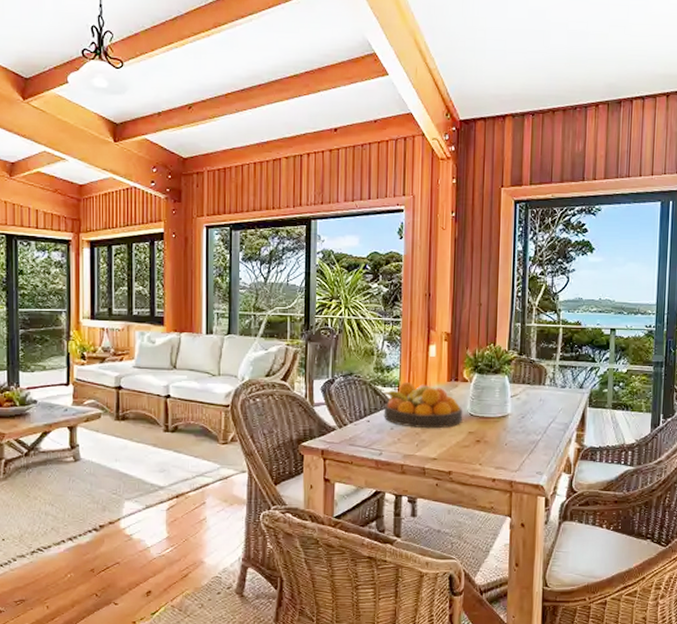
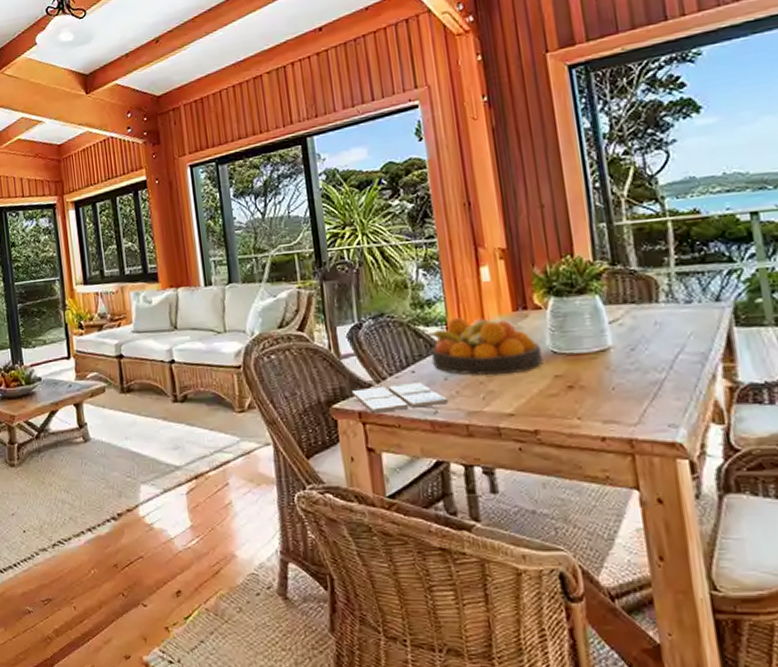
drink coaster: none [318,429,392,451] -> present [351,382,449,413]

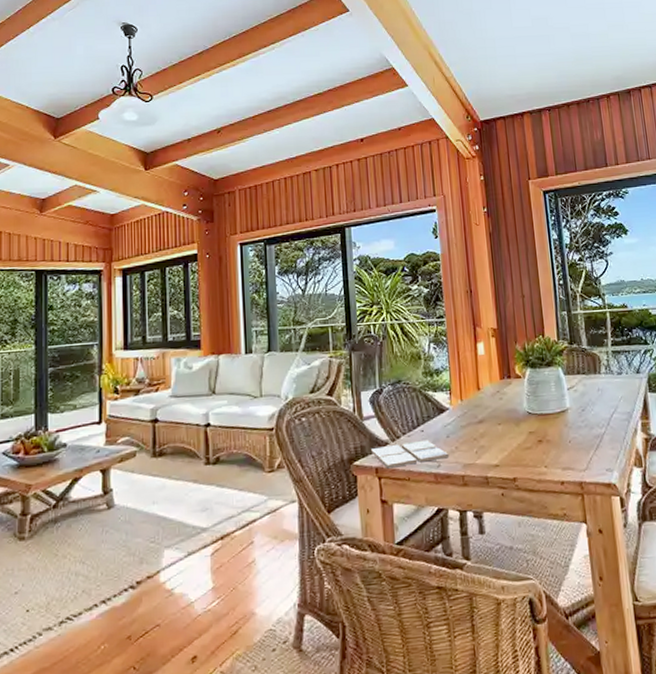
fruit bowl: present [426,318,542,376] -> none [434,384,520,433]

